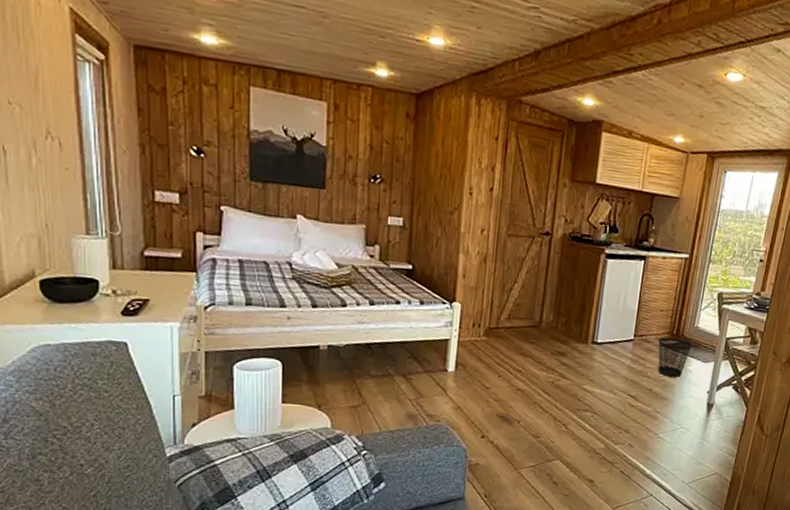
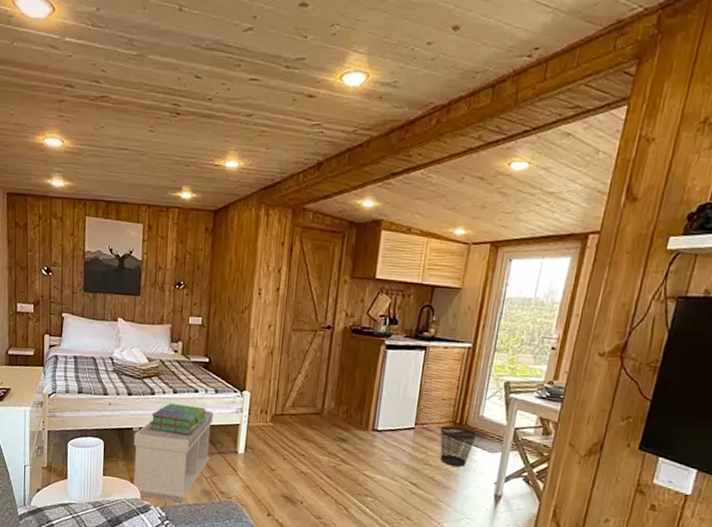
bench: none [320,324,418,429] -> present [133,410,213,502]
stack of books: none [340,316,410,352] -> present [149,403,207,435]

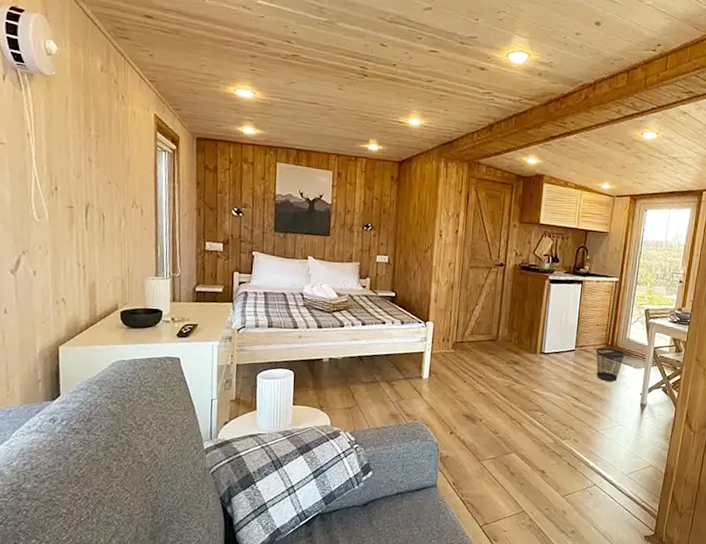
bench: present [133,410,213,502] -> none [323,340,400,426]
stack of books: present [149,403,207,435] -> none [339,335,393,363]

